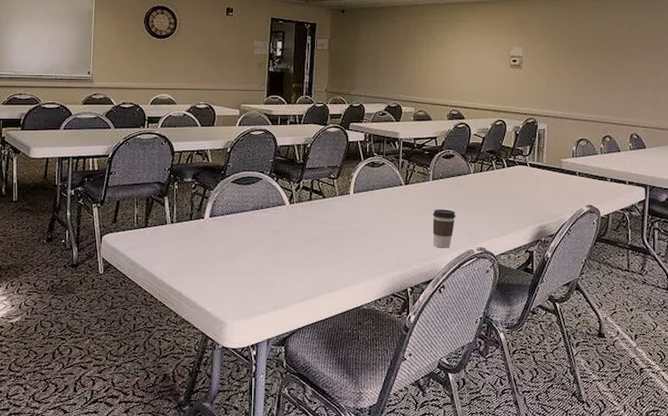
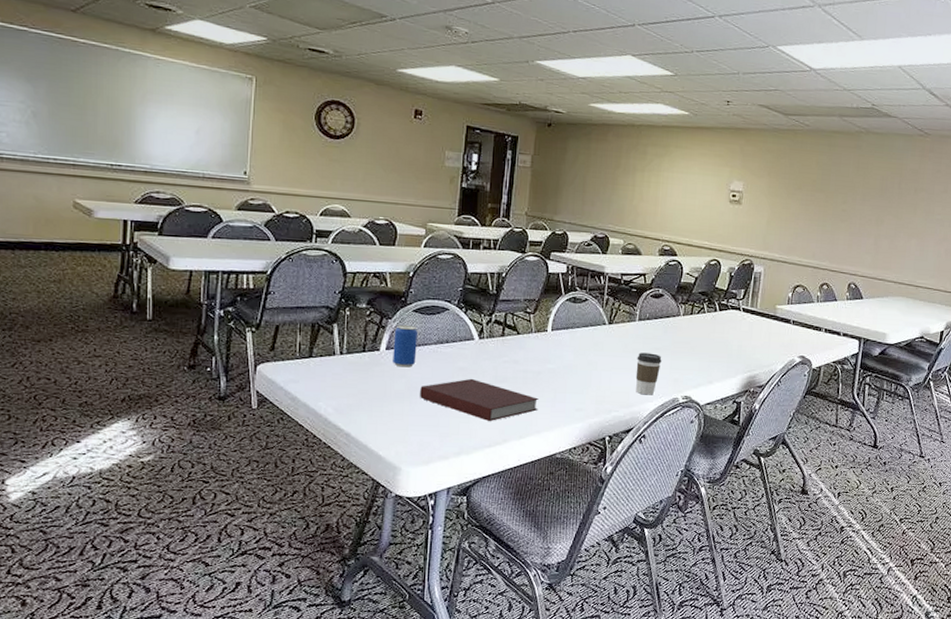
beverage can: none [216,195,236,232] -> present [393,325,417,368]
notebook: none [240,239,345,277] -> present [420,378,539,421]

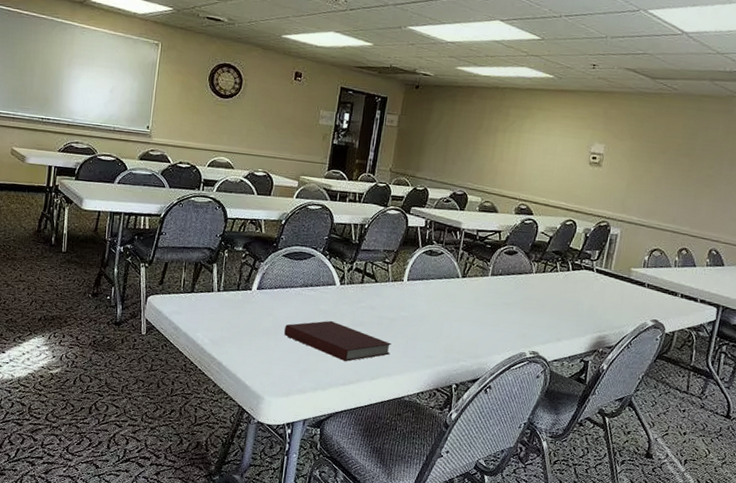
beverage can: present [393,325,417,368] -> none [262,268,286,307]
coffee cup: present [635,352,662,395] -> none [484,306,512,348]

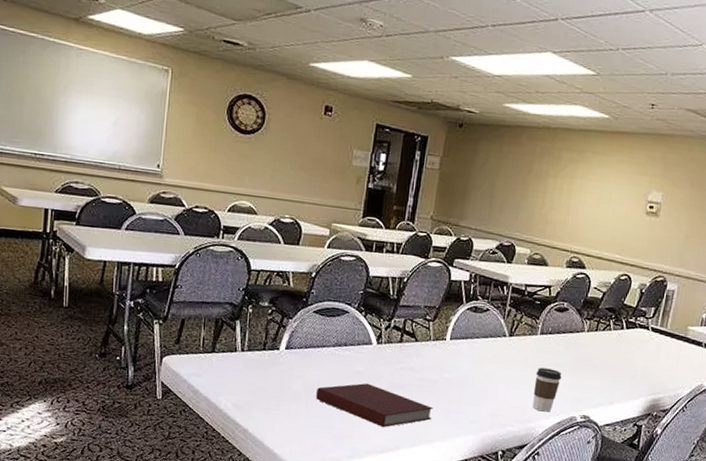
coffee cup: none [484,306,512,348] -> present [532,367,562,412]

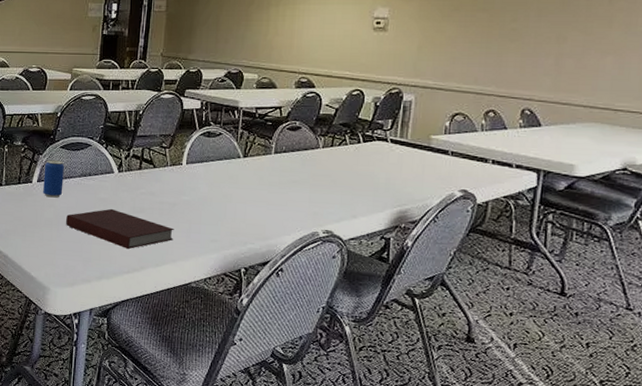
beverage can: none [291,325,317,368] -> present [43,160,64,198]
coffee cup: present [532,367,562,412] -> none [272,185,300,229]

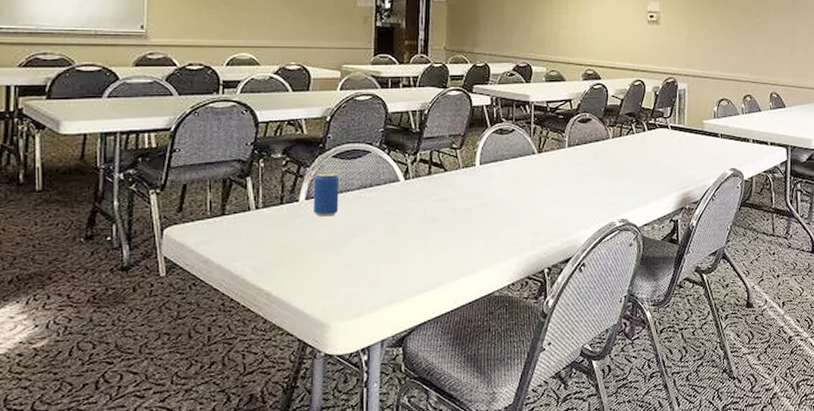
notebook: present [66,208,174,249] -> none [345,221,472,265]

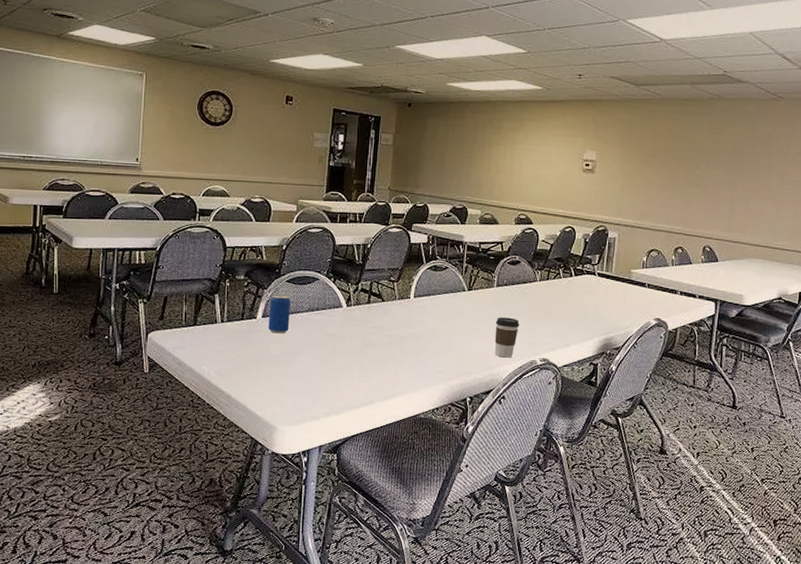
coffee cup: none [569,179,595,222] -> present [494,317,520,358]

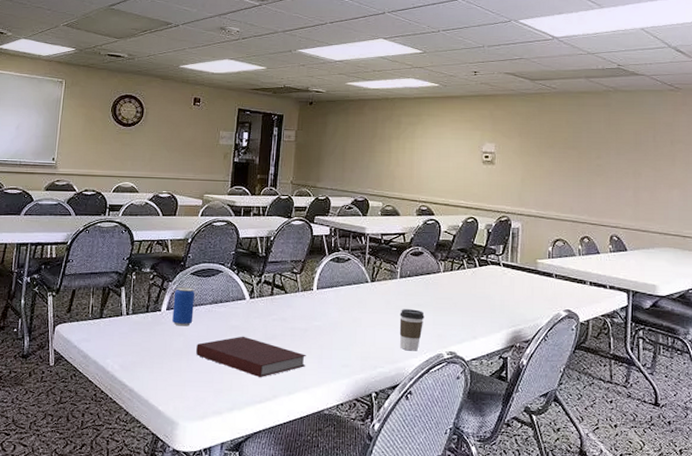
notebook: none [293,343,403,383] -> present [196,336,306,377]

